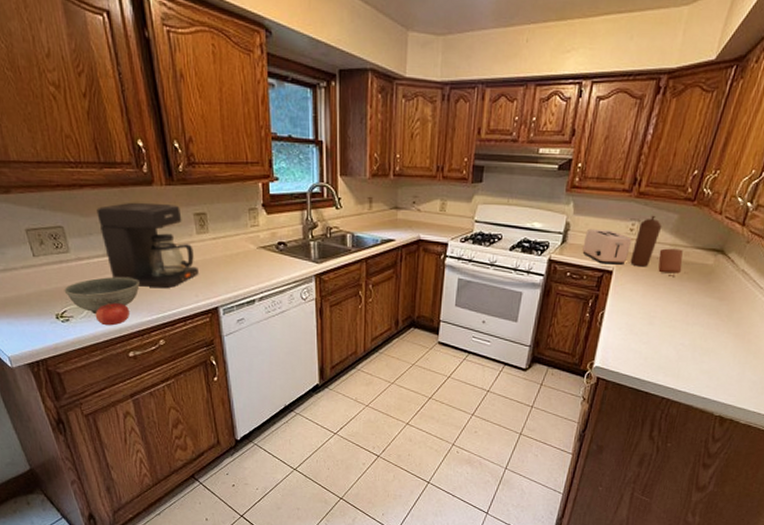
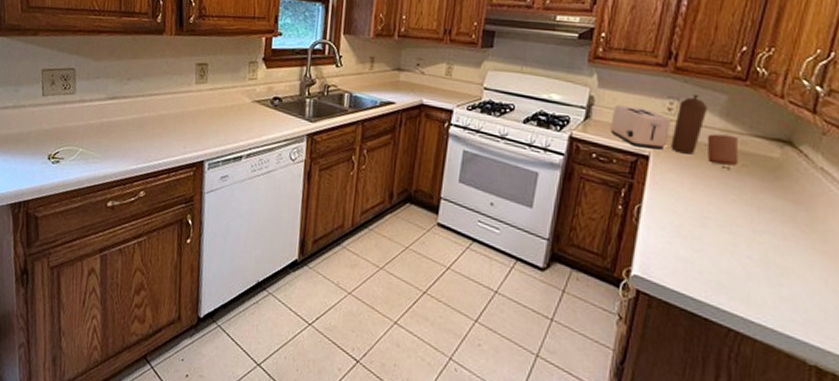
bowl: present [64,277,140,315] -> none [61,121,133,158]
fruit: present [95,303,131,326] -> none [84,147,118,172]
coffee maker: present [96,202,199,288] -> none [107,49,191,137]

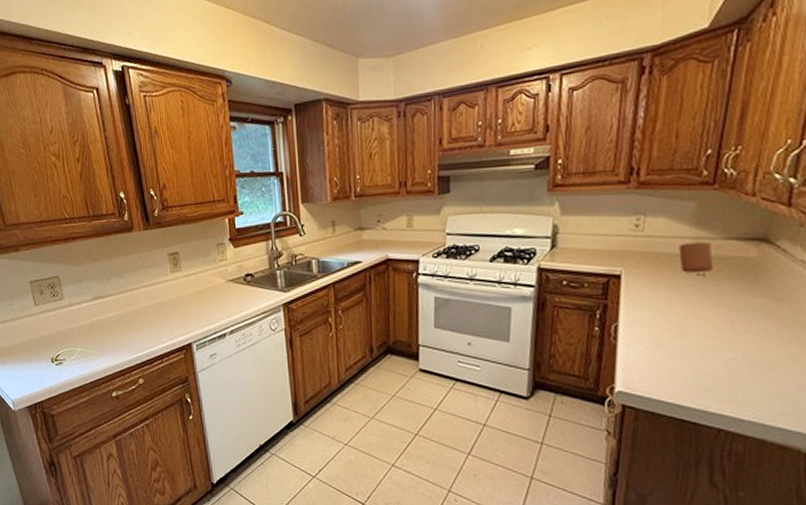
toaster: present [610,104,672,150] -> none [578,227,640,268]
canister: present [670,94,708,155] -> none [641,206,677,268]

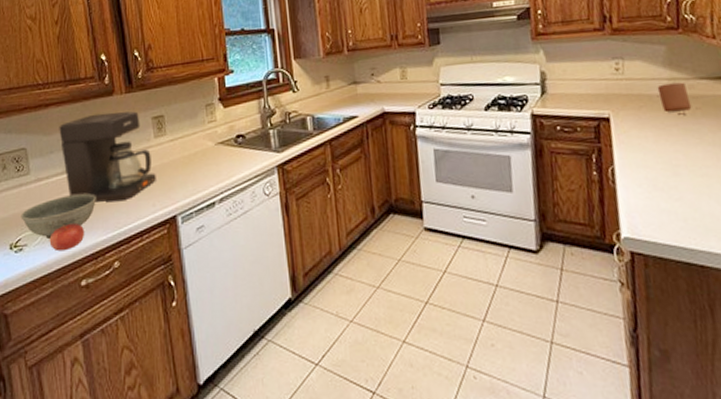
bowl: none [58,319,122,357] -> present [21,193,96,240]
fruit: none [83,345,114,367] -> present [49,223,85,252]
coffee maker: none [86,247,173,327] -> present [59,111,156,202]

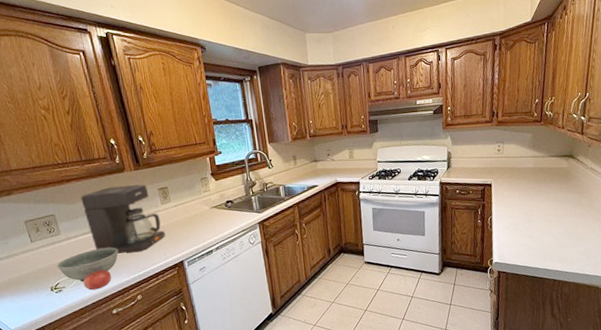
canister: present [657,80,701,115] -> none [523,157,550,181]

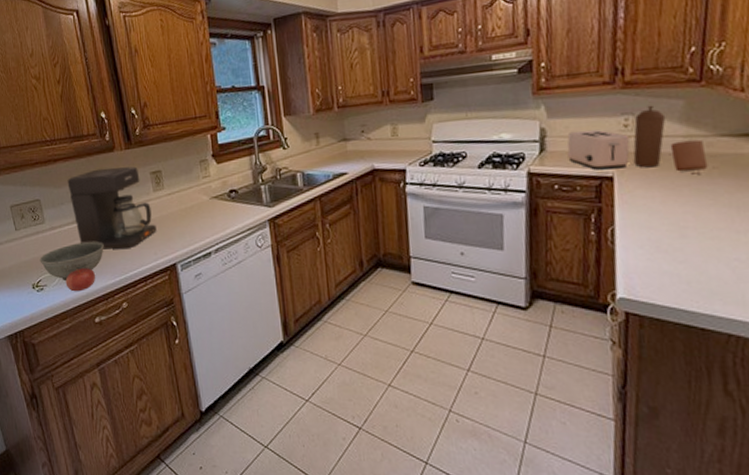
toaster: none [464,152,502,180] -> present [567,129,631,170]
canister: none [503,136,522,178] -> present [633,105,666,168]
canister: none [523,157,550,181] -> present [669,137,719,174]

